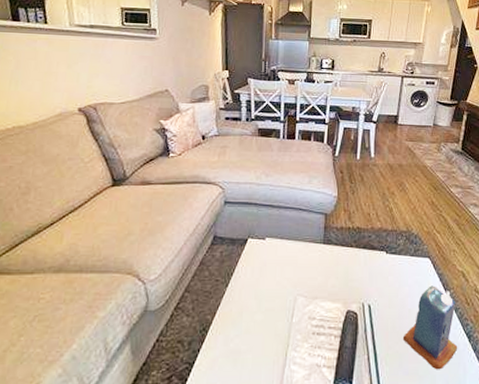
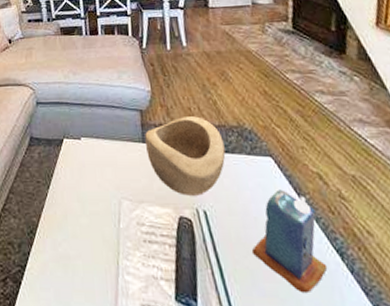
decorative bowl: none [326,221,393,292] -> present [145,116,226,196]

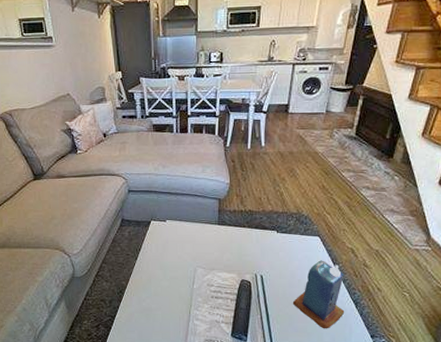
decorative bowl: present [145,116,226,196] -> none [221,205,284,265]

